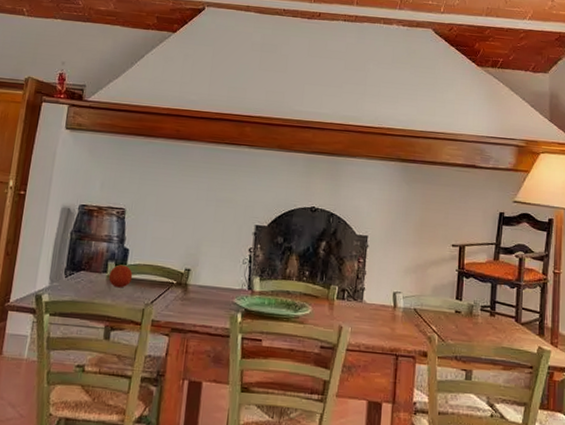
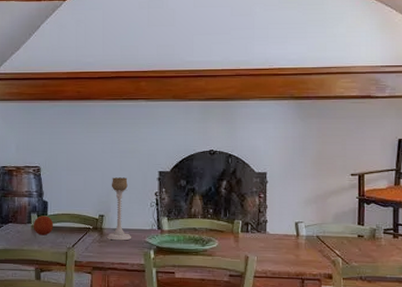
candle holder: none [190,227,221,300] -> present [106,177,132,241]

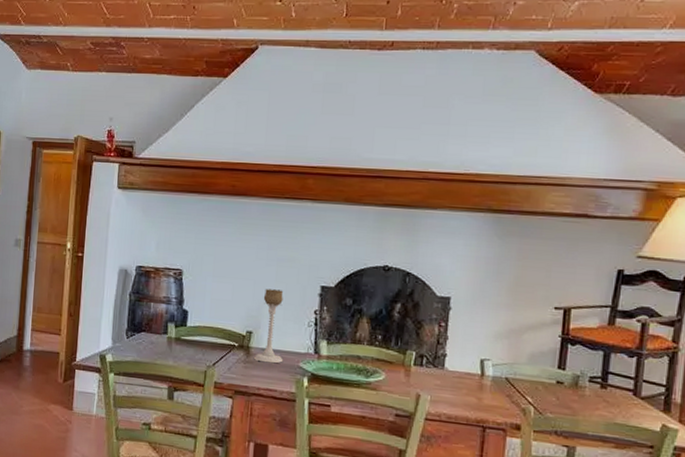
fruit: present [33,215,54,236] -> none [169,326,193,350]

